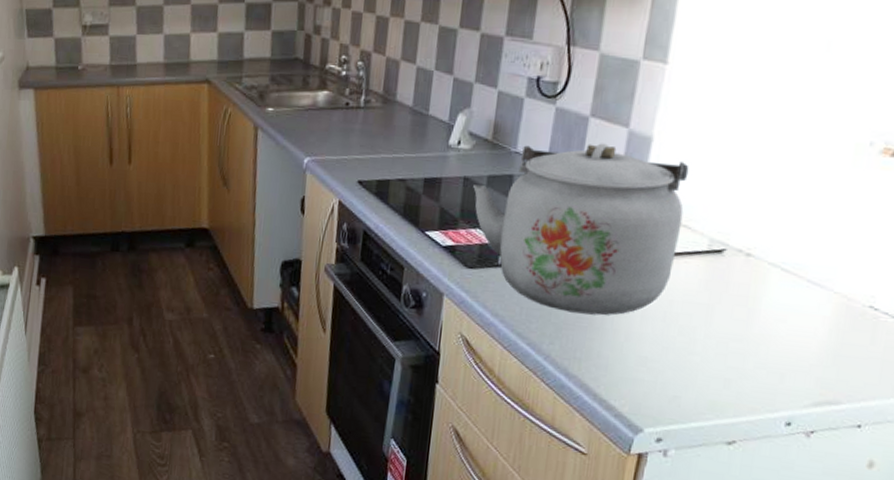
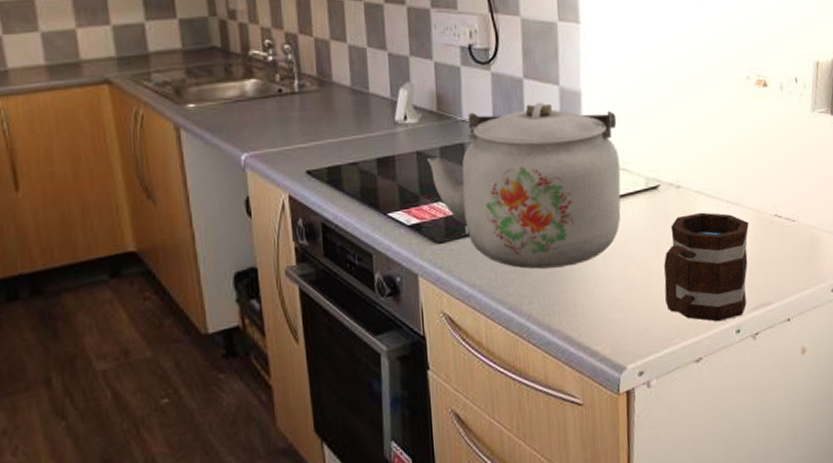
mug: none [704,286,831,409] -> present [664,212,749,322]

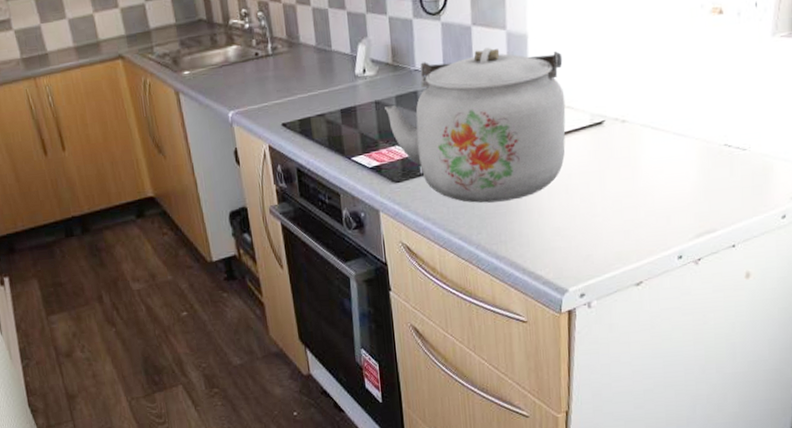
mug: present [664,212,749,322] -> none [607,145,696,249]

